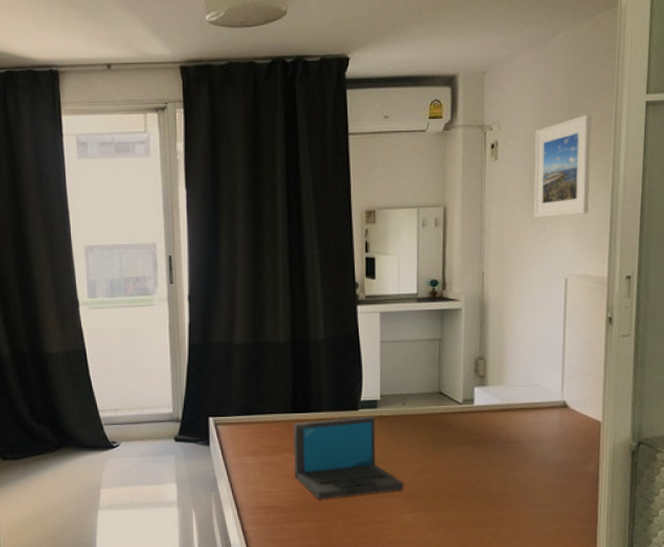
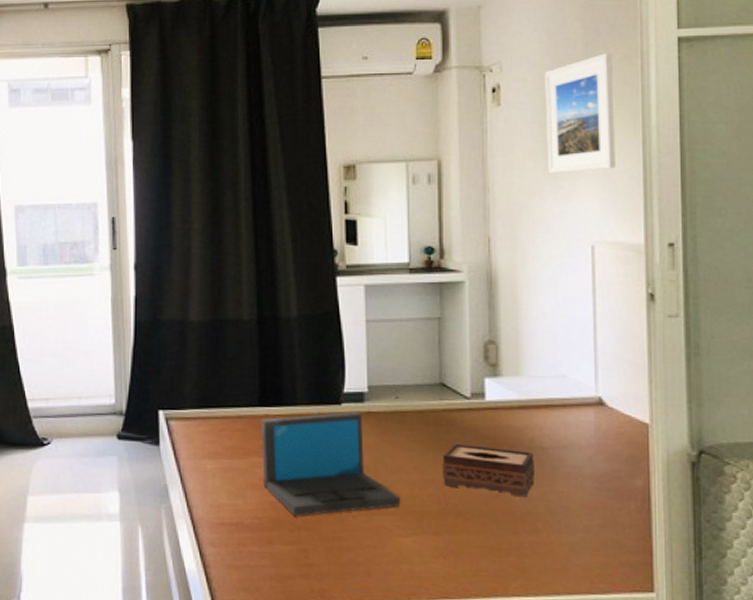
tissue box: none [437,439,511,481] -> present [441,443,536,498]

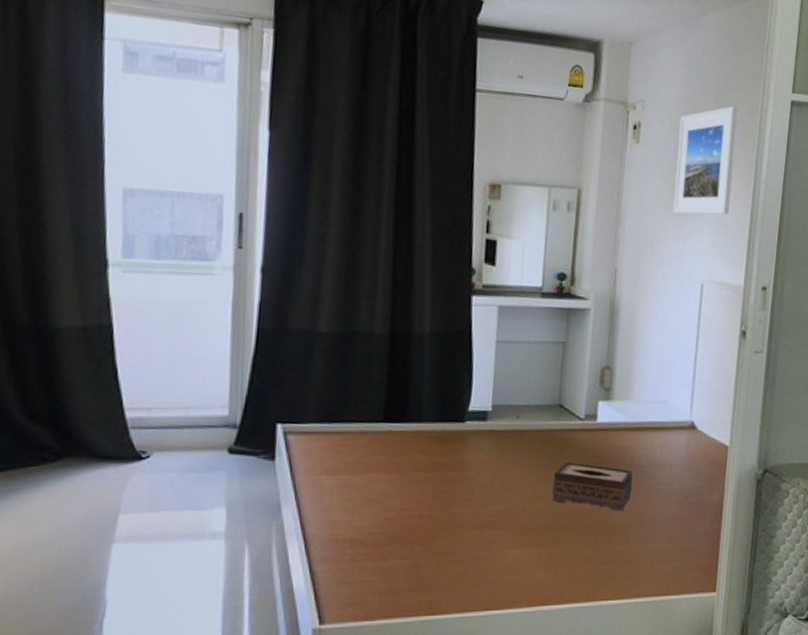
laptop: present [261,412,401,516] -> none [381,430,512,531]

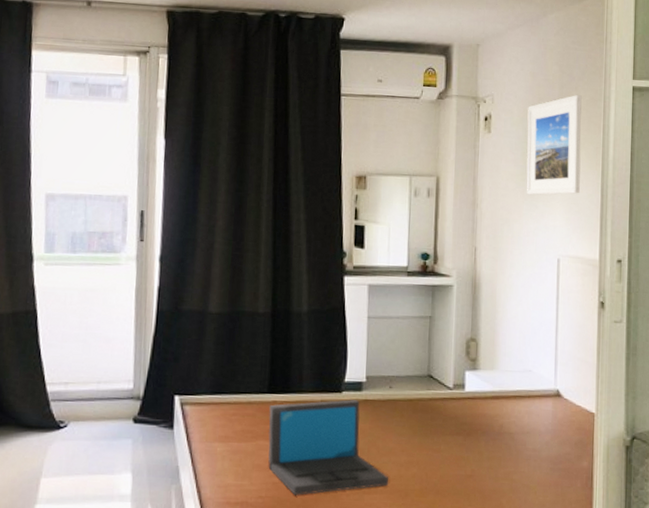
laptop: none [381,430,512,531] -> present [268,399,389,495]
tissue box: present [552,461,633,511] -> none [425,429,503,477]

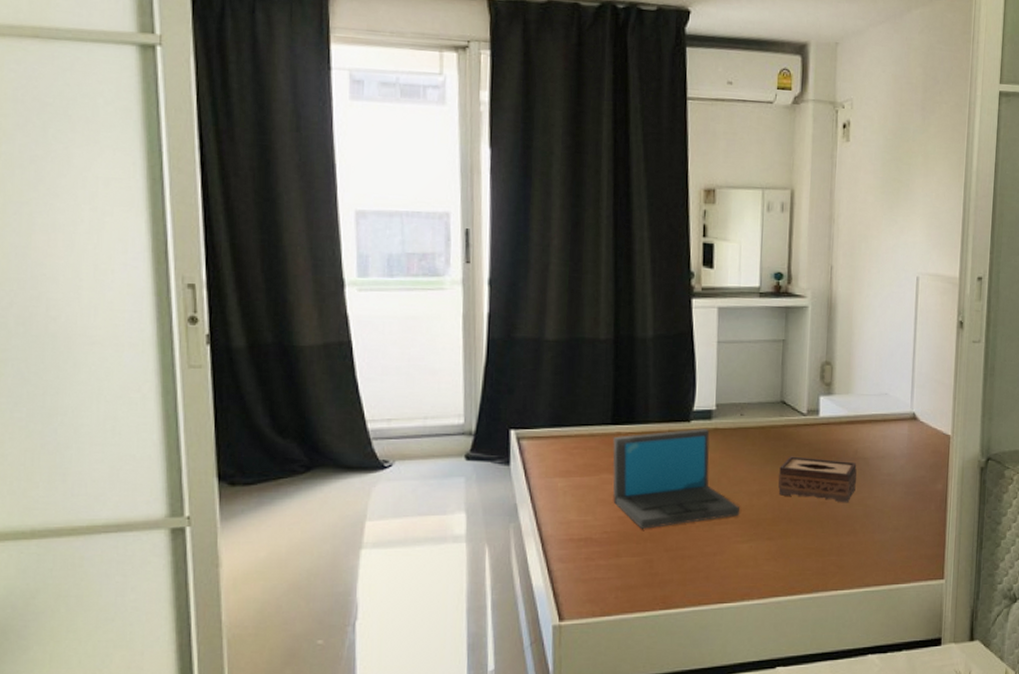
tissue box: none [425,429,503,477] -> present [778,456,857,503]
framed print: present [526,94,582,195] -> none [886,99,946,209]

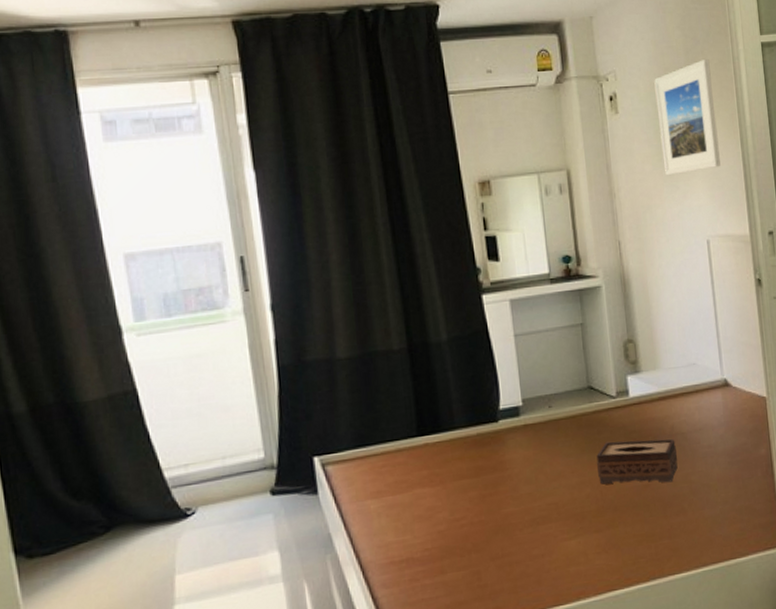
laptop: present [612,429,740,529] -> none [421,427,563,540]
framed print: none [886,99,946,209] -> present [654,58,721,176]

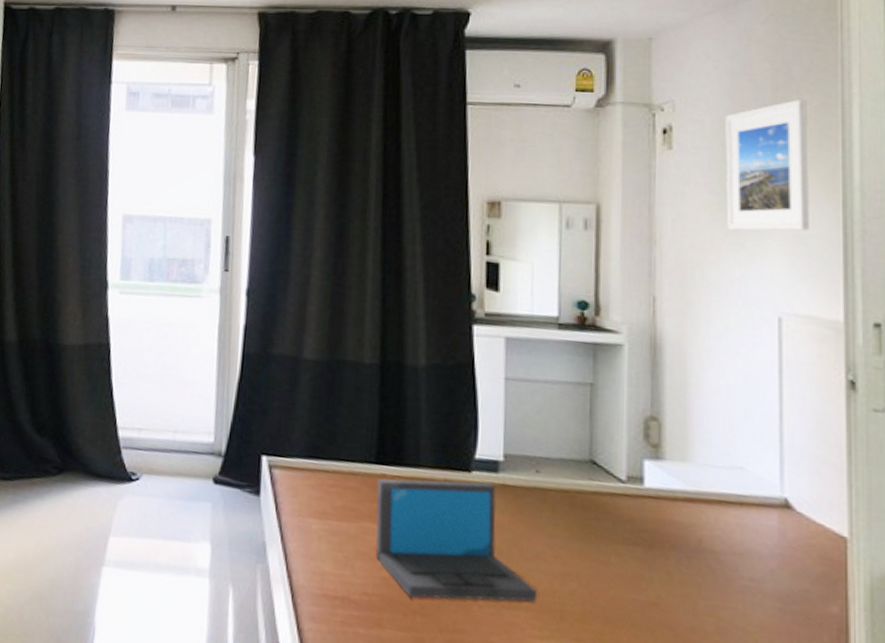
laptop: none [421,427,563,540] -> present [375,478,538,602]
tissue box: present [596,439,678,485] -> none [588,533,704,610]

